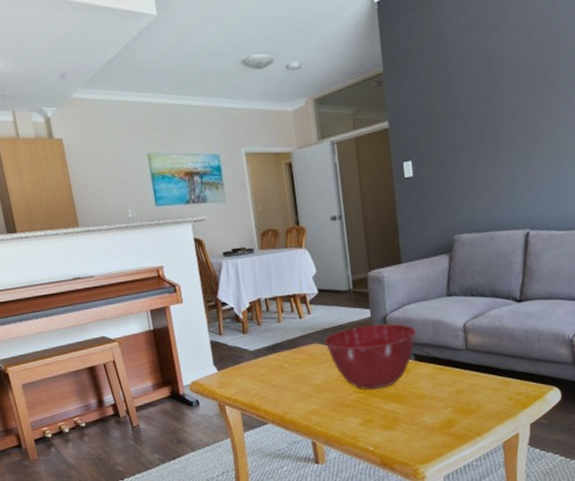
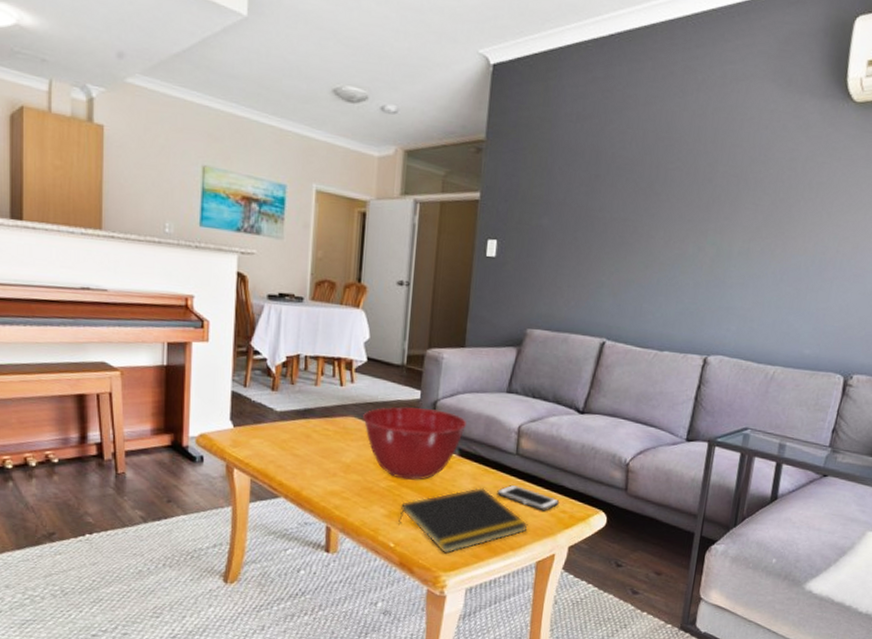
notepad: none [373,384,489,448] -> present [398,487,528,554]
cell phone: none [455,377,514,397] -> present [497,484,560,511]

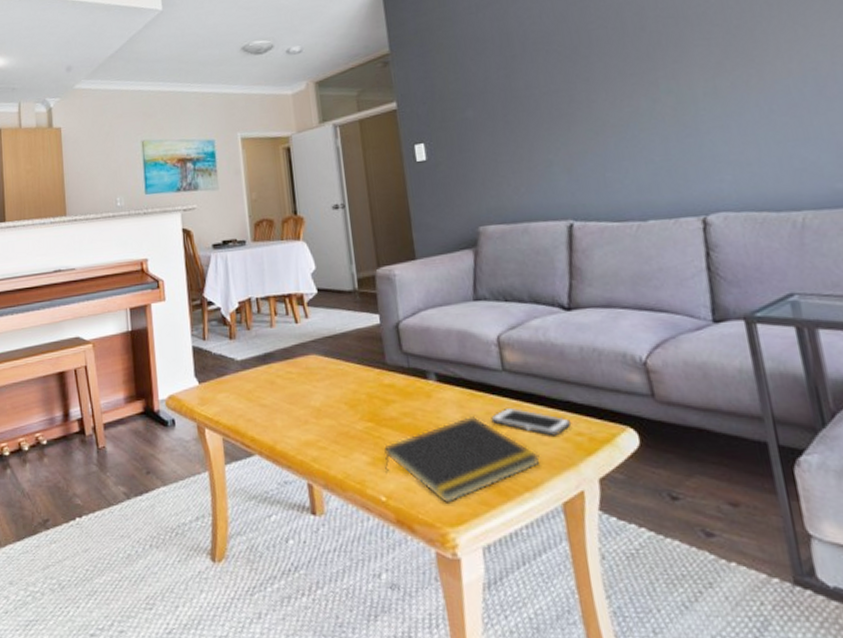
mixing bowl: present [363,406,467,480] -> none [324,332,438,418]

